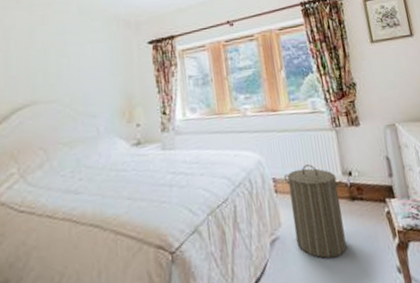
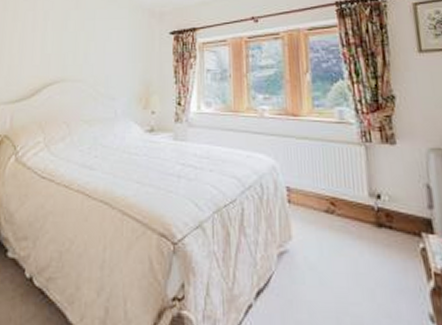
laundry hamper: present [283,164,347,259] -> none [299,179,368,287]

